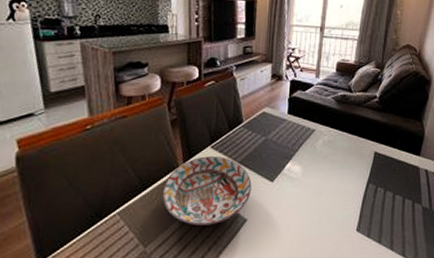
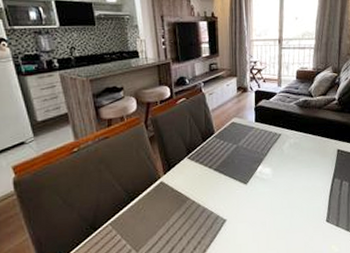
decorative bowl: present [162,156,252,226] -> none [148,166,228,229]

